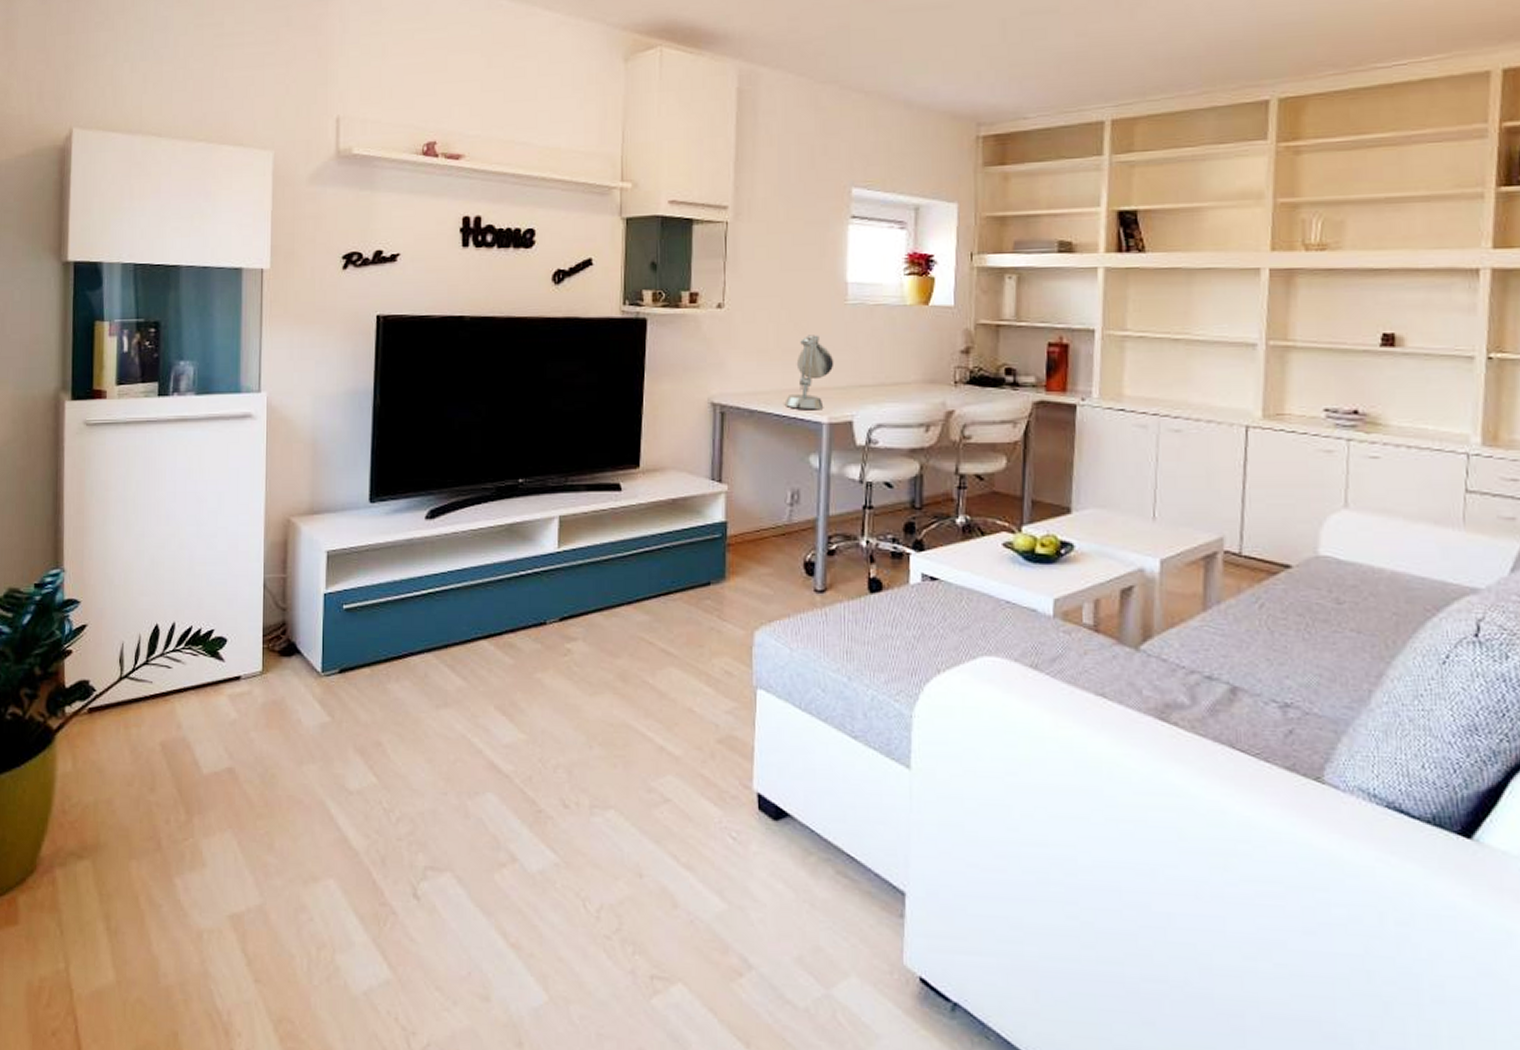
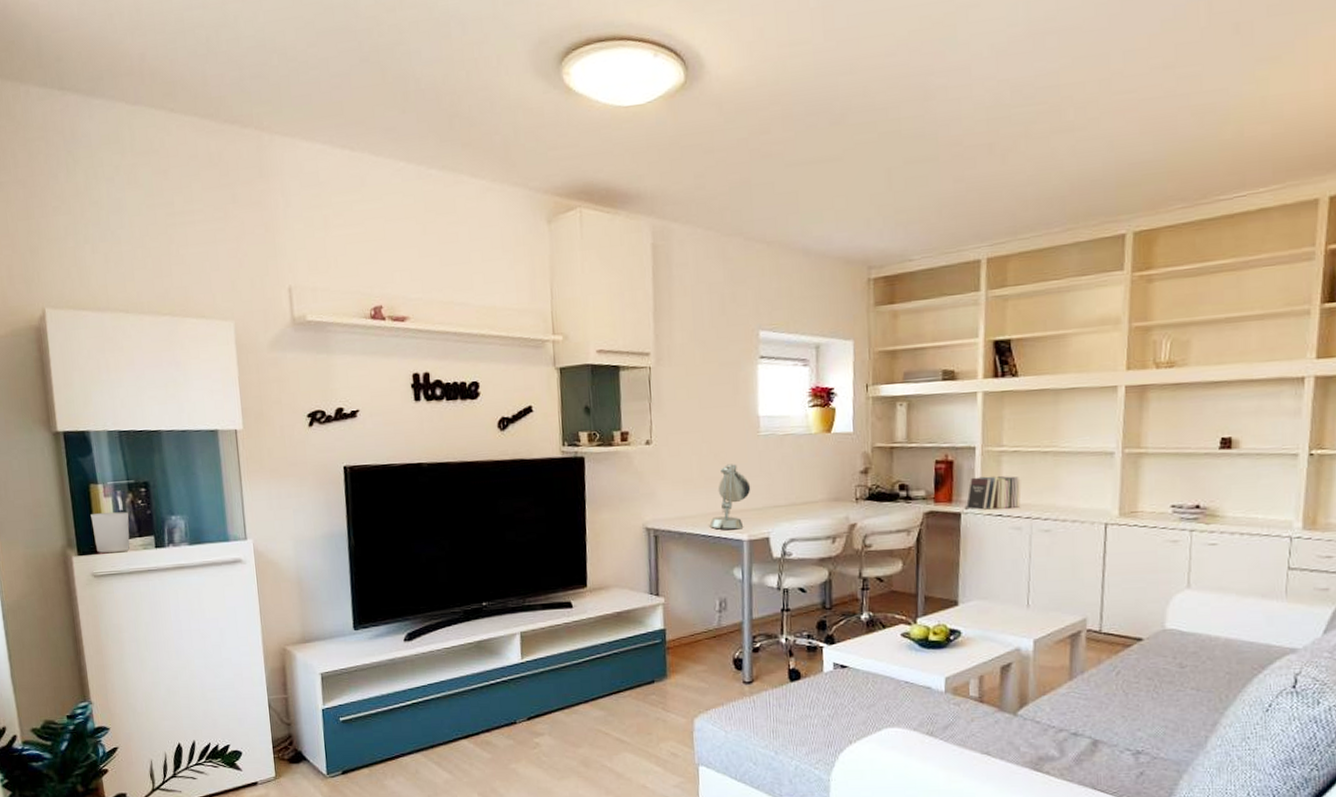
candle holder: none [91,353,134,400] -> present [90,512,130,553]
books: none [1083,364,1148,403] -> present [966,476,1021,510]

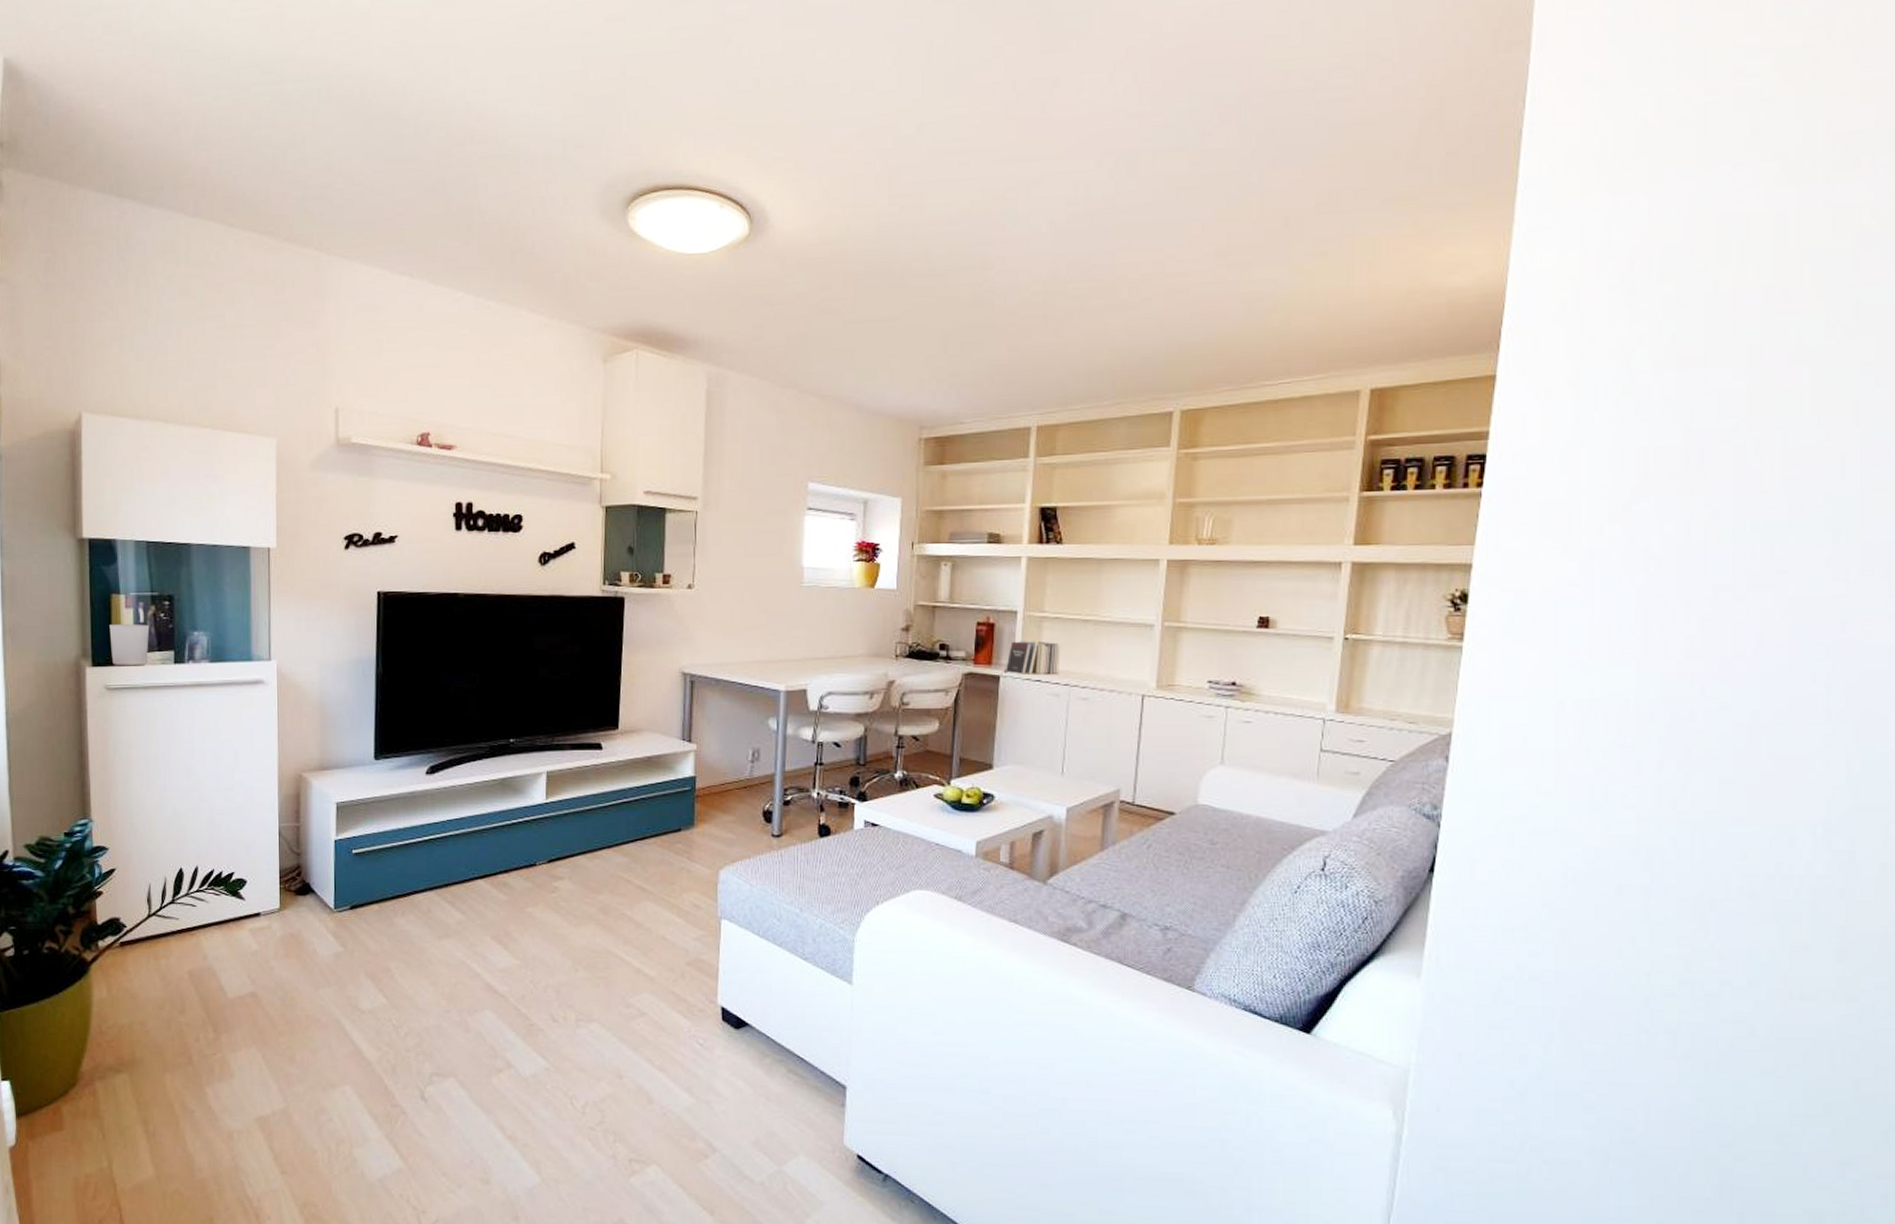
desk lamp: present [709,464,751,531] -> none [747,613,791,680]

